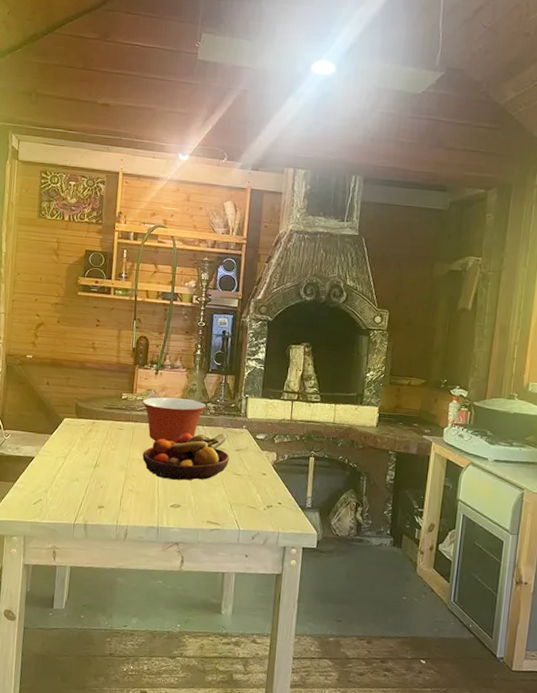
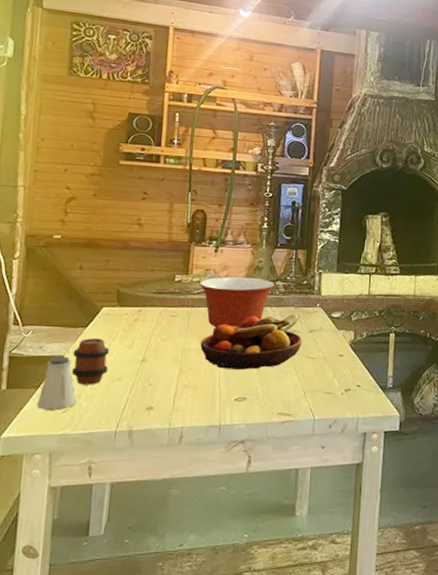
saltshaker: none [14,457,44,502] -> present [37,356,77,410]
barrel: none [40,443,69,483] -> present [71,338,109,385]

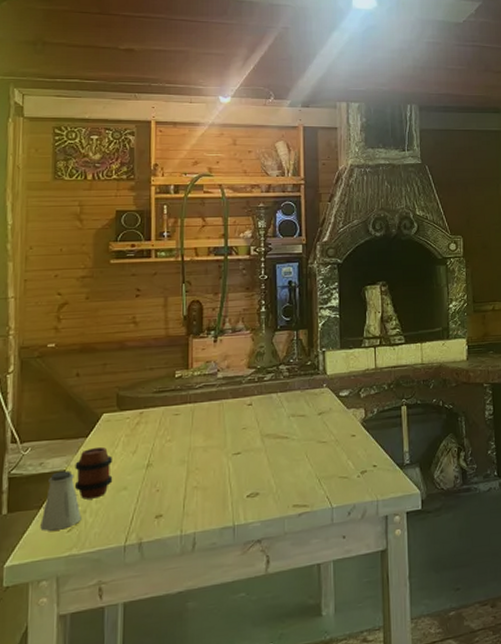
mixing bowl: present [199,277,275,329] -> none [201,364,278,422]
fruit bowl: present [200,313,302,370] -> none [207,396,311,465]

